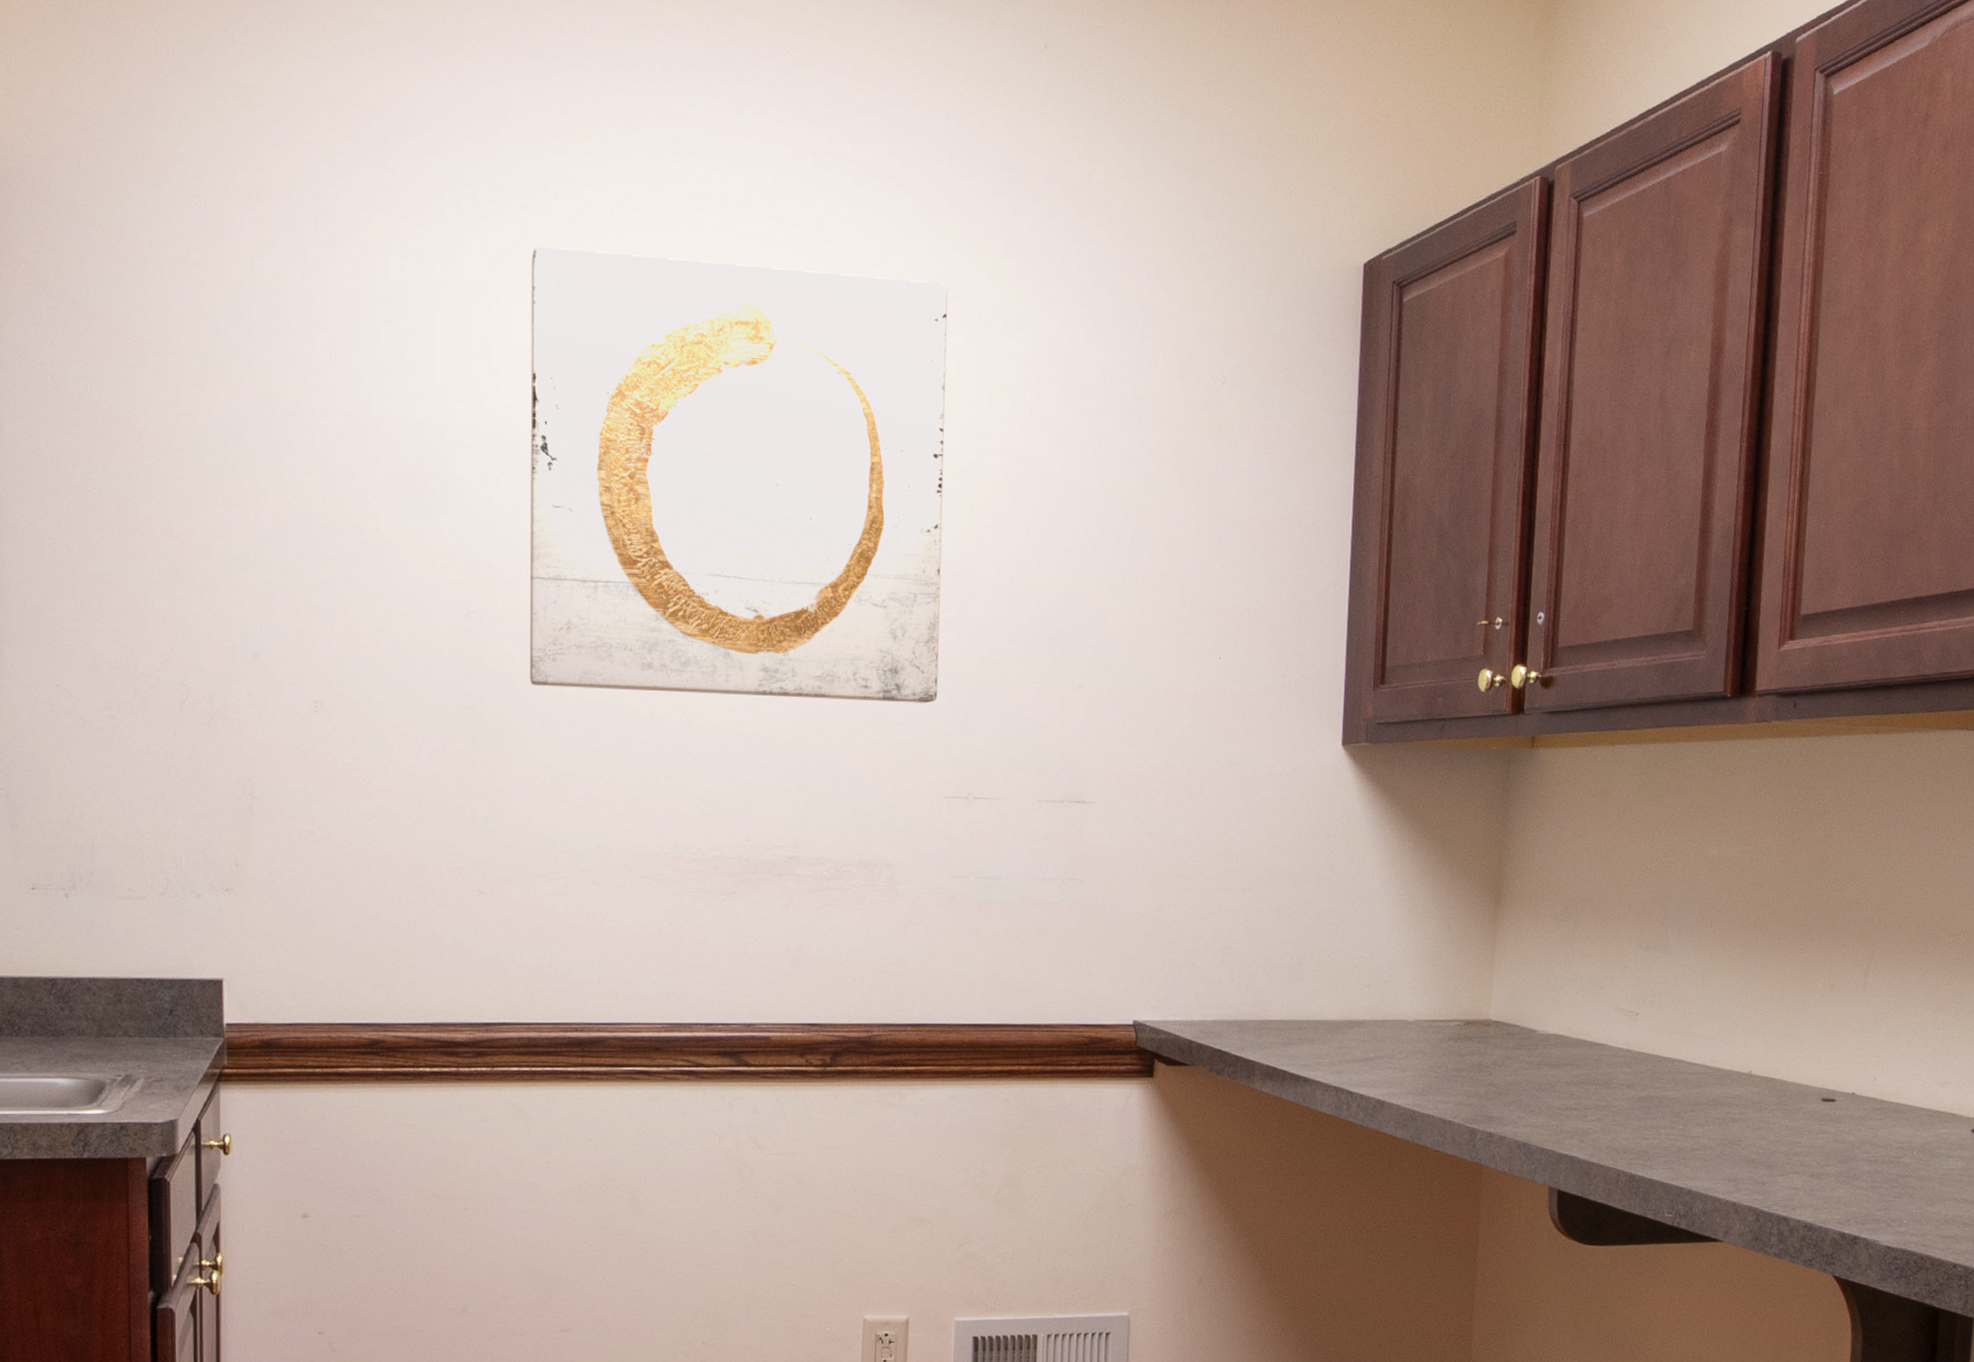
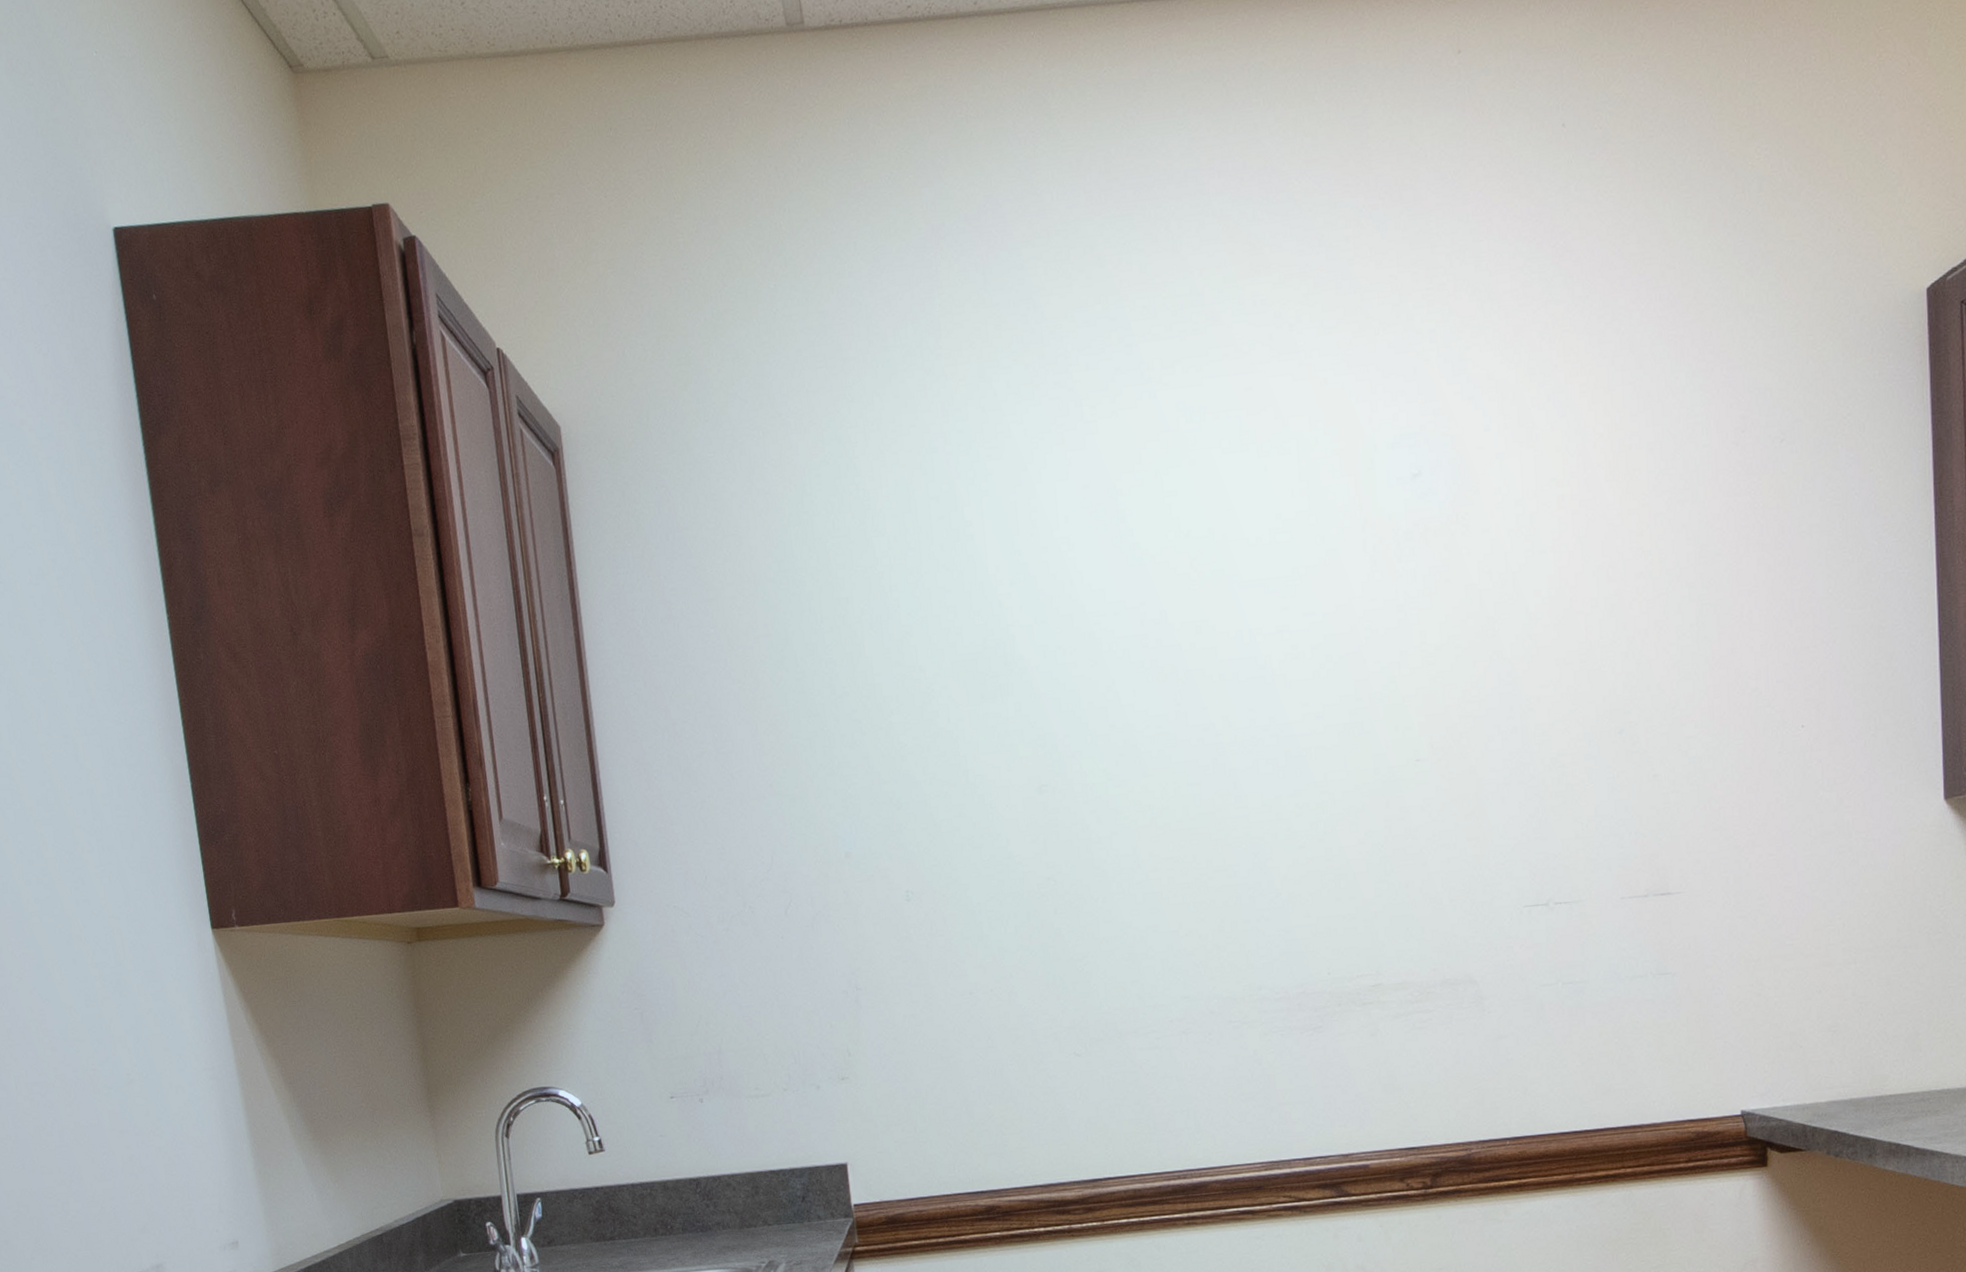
wall art: present [529,246,948,704] -> none [1068,387,1508,849]

